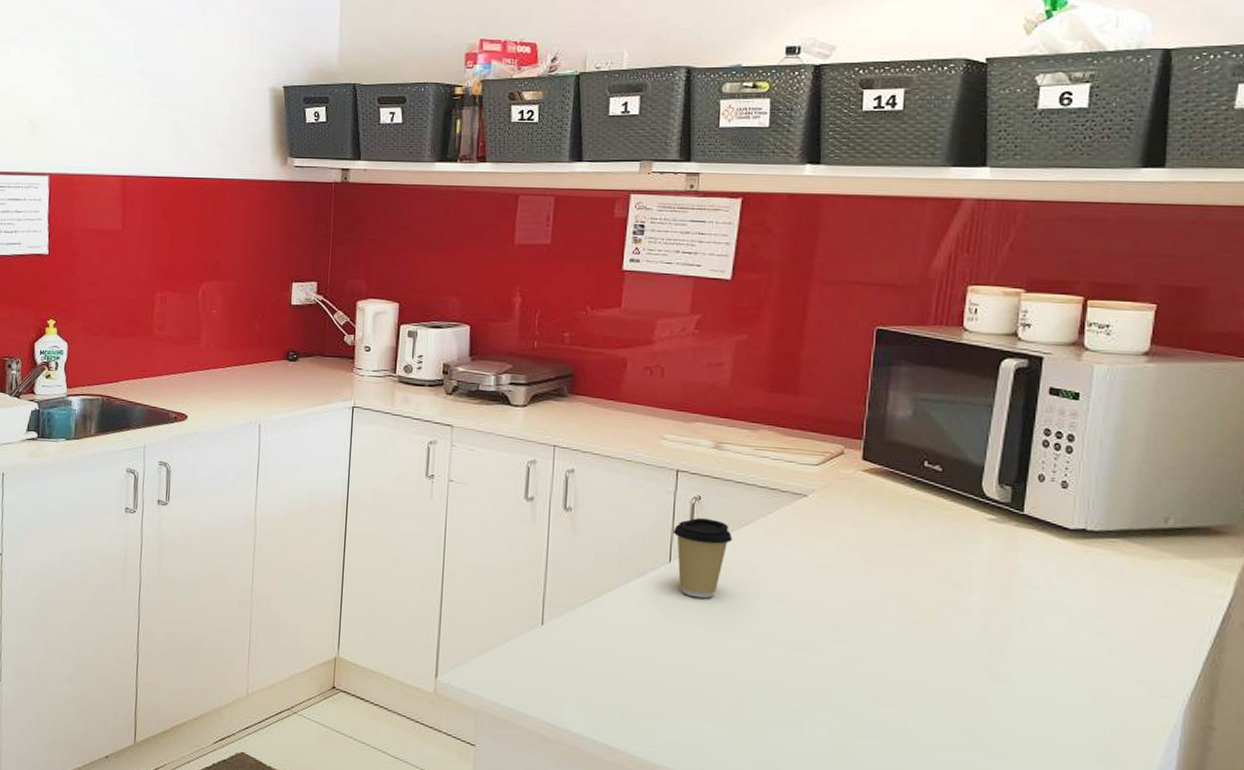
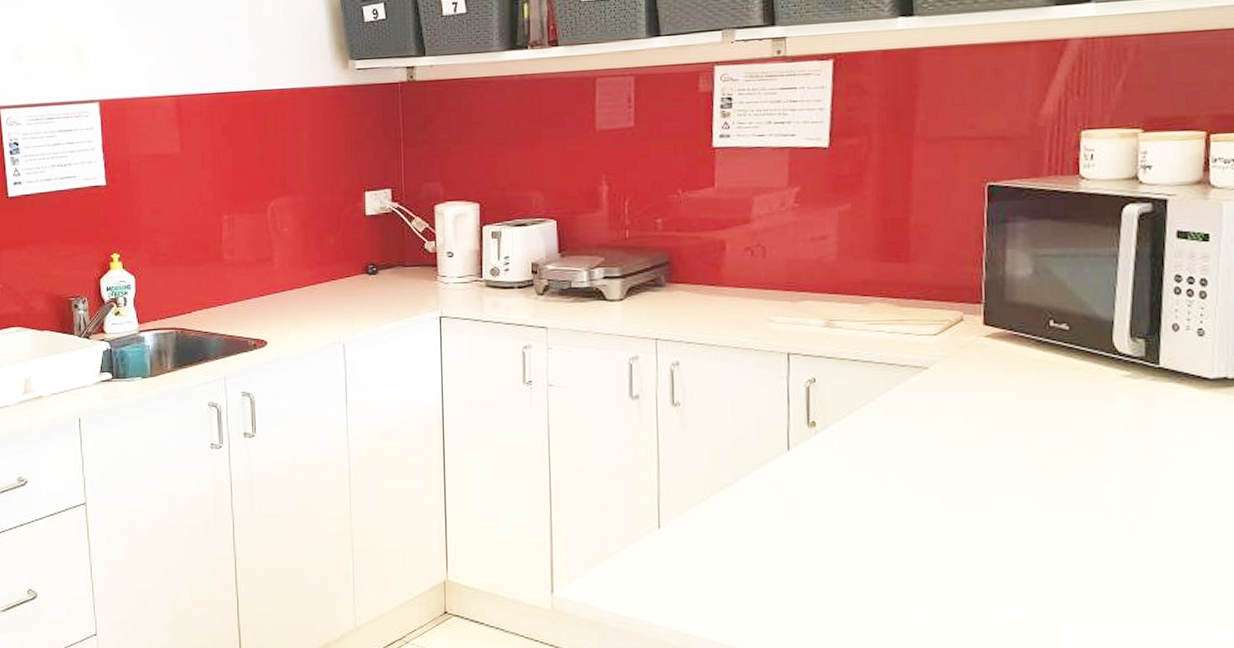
coffee cup: present [672,517,732,599] -> none [788,400,852,486]

